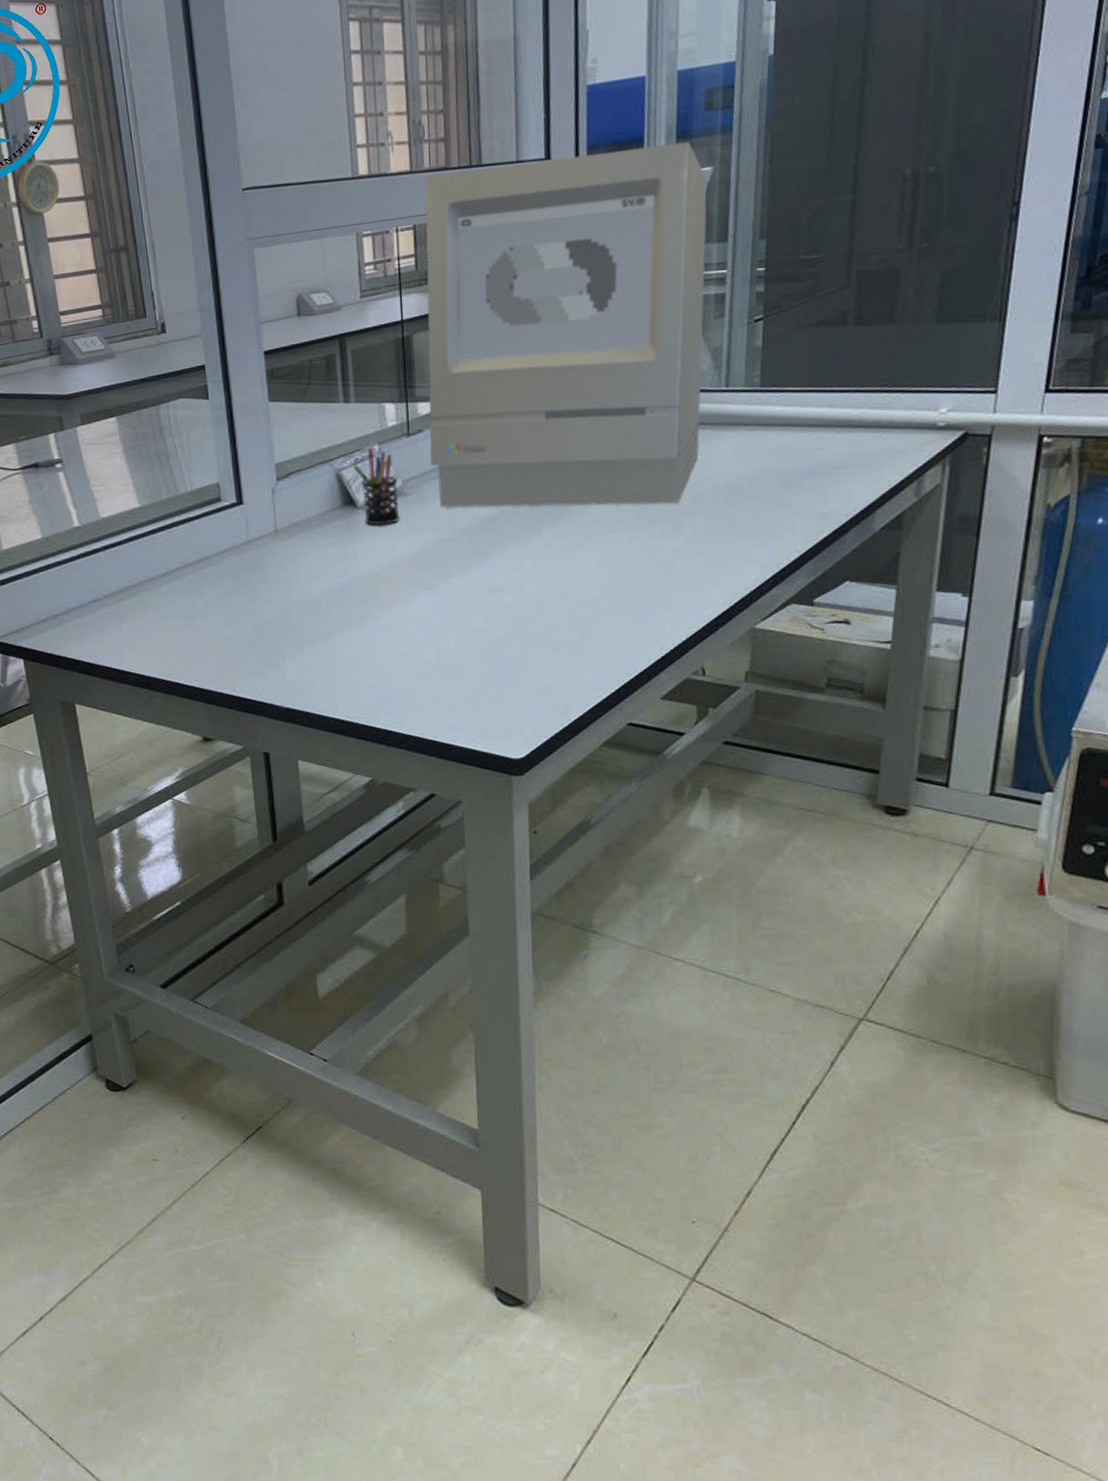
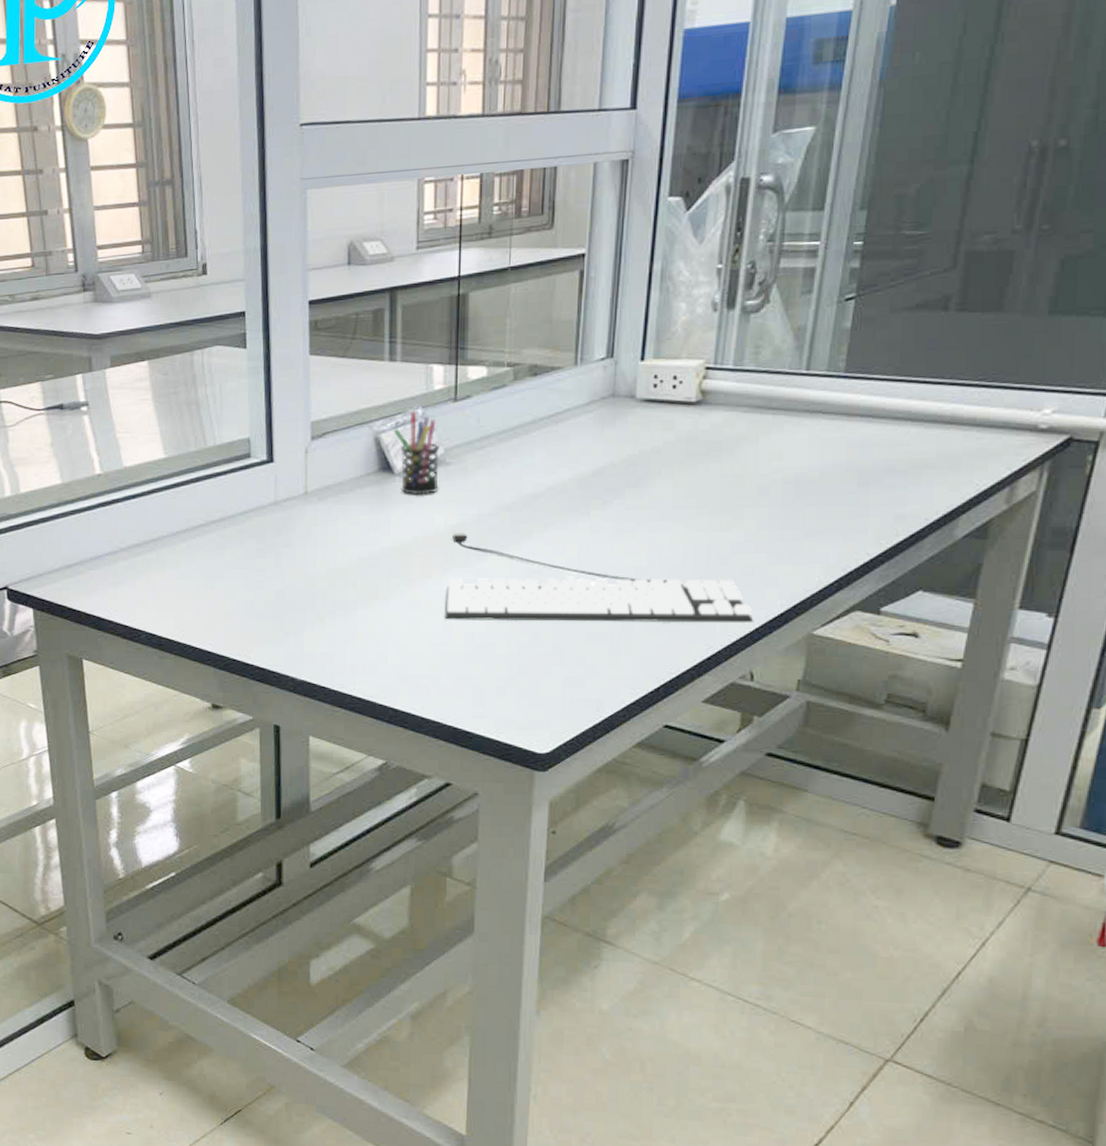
keyboard: none [415,557,701,641] -> present [445,532,754,623]
all-in-one computer: present [425,141,707,508] -> none [477,97,807,494]

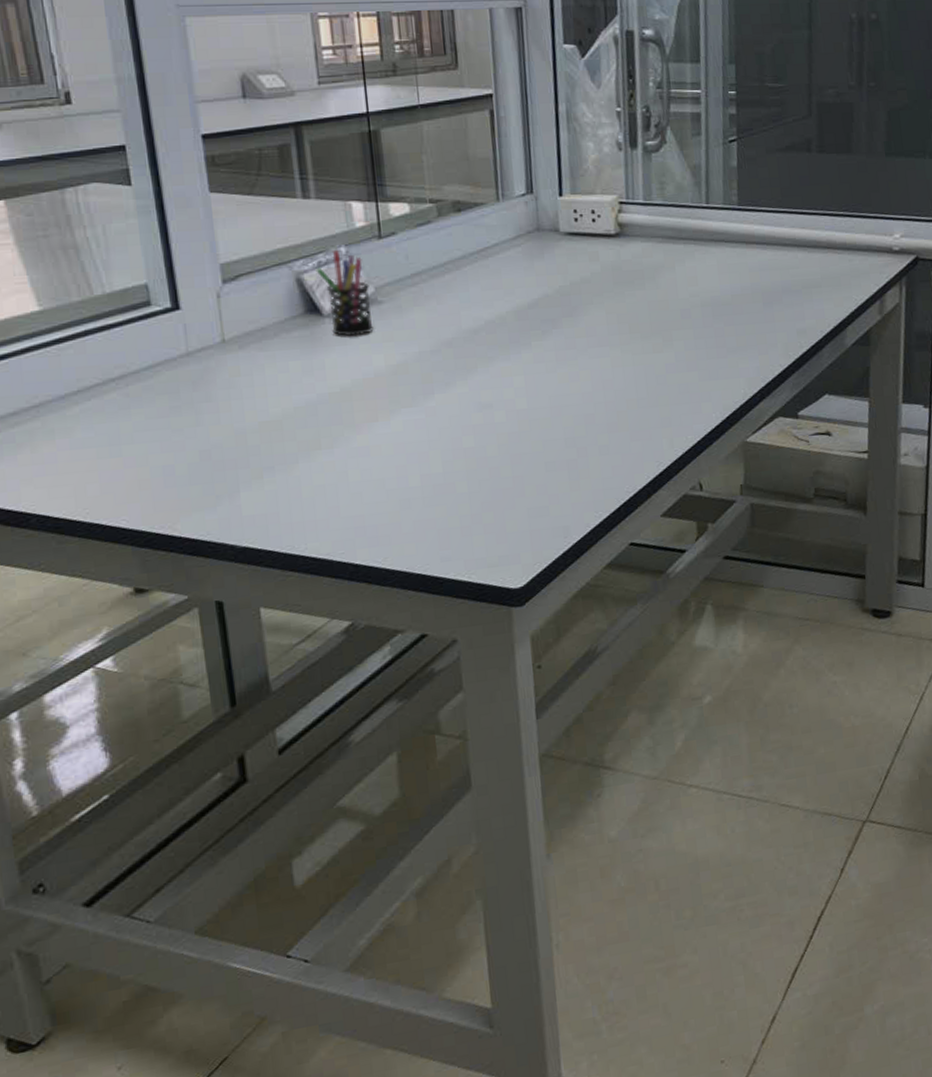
keyboard: present [445,532,754,623] -> none [395,372,695,464]

